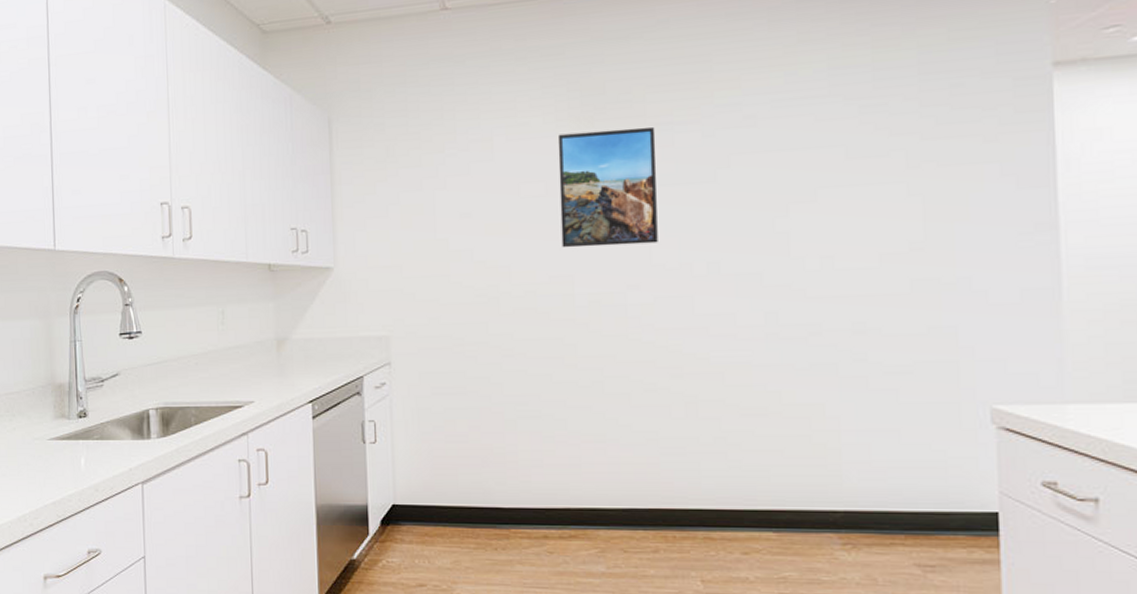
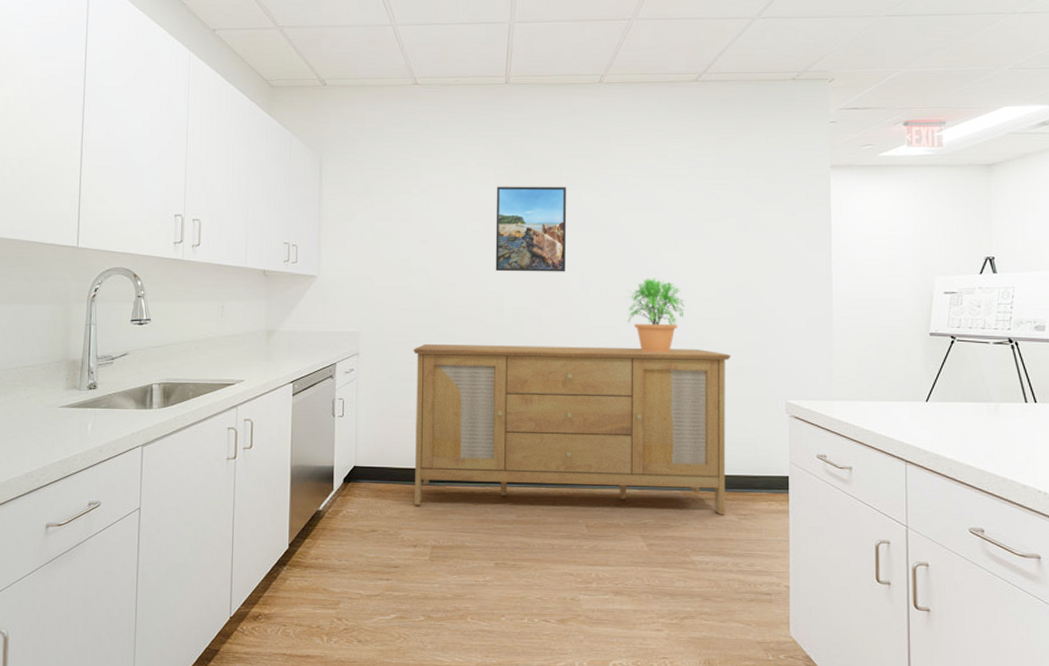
sideboard: none [459,338,905,566] -> present [413,344,732,515]
potted plant: none [748,243,832,346] -> present [627,278,685,352]

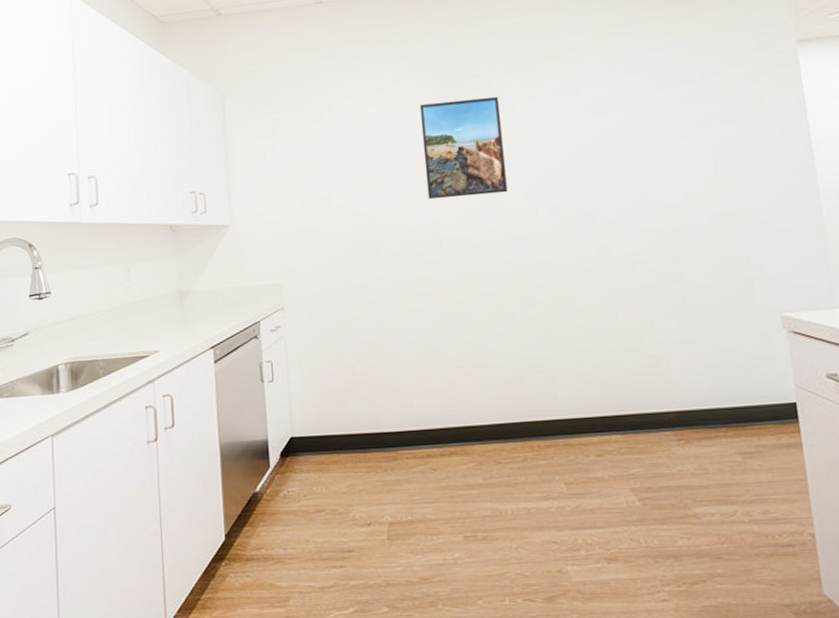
sideboard: present [413,344,732,515] -> none [345,264,727,476]
potted plant: present [627,278,685,352] -> none [582,188,650,274]

